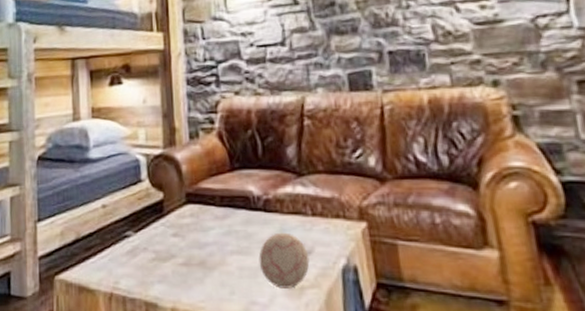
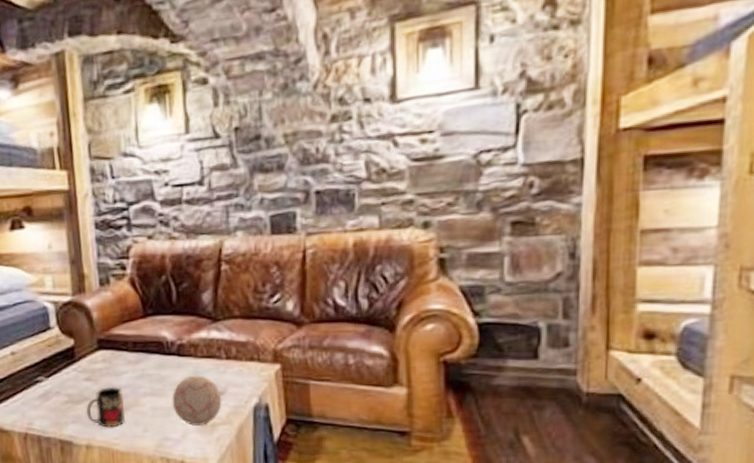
mug: none [173,243,211,289] -> present [86,386,125,428]

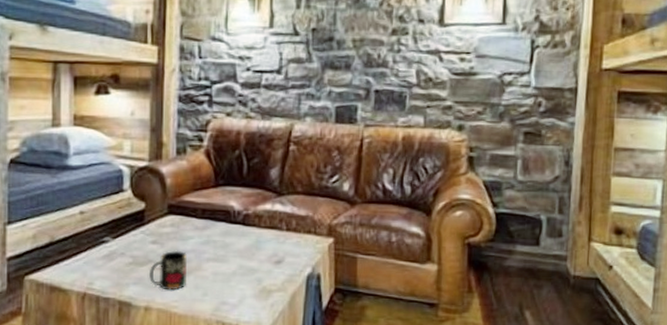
decorative ball: present [172,375,222,426] -> none [233,244,279,292]

